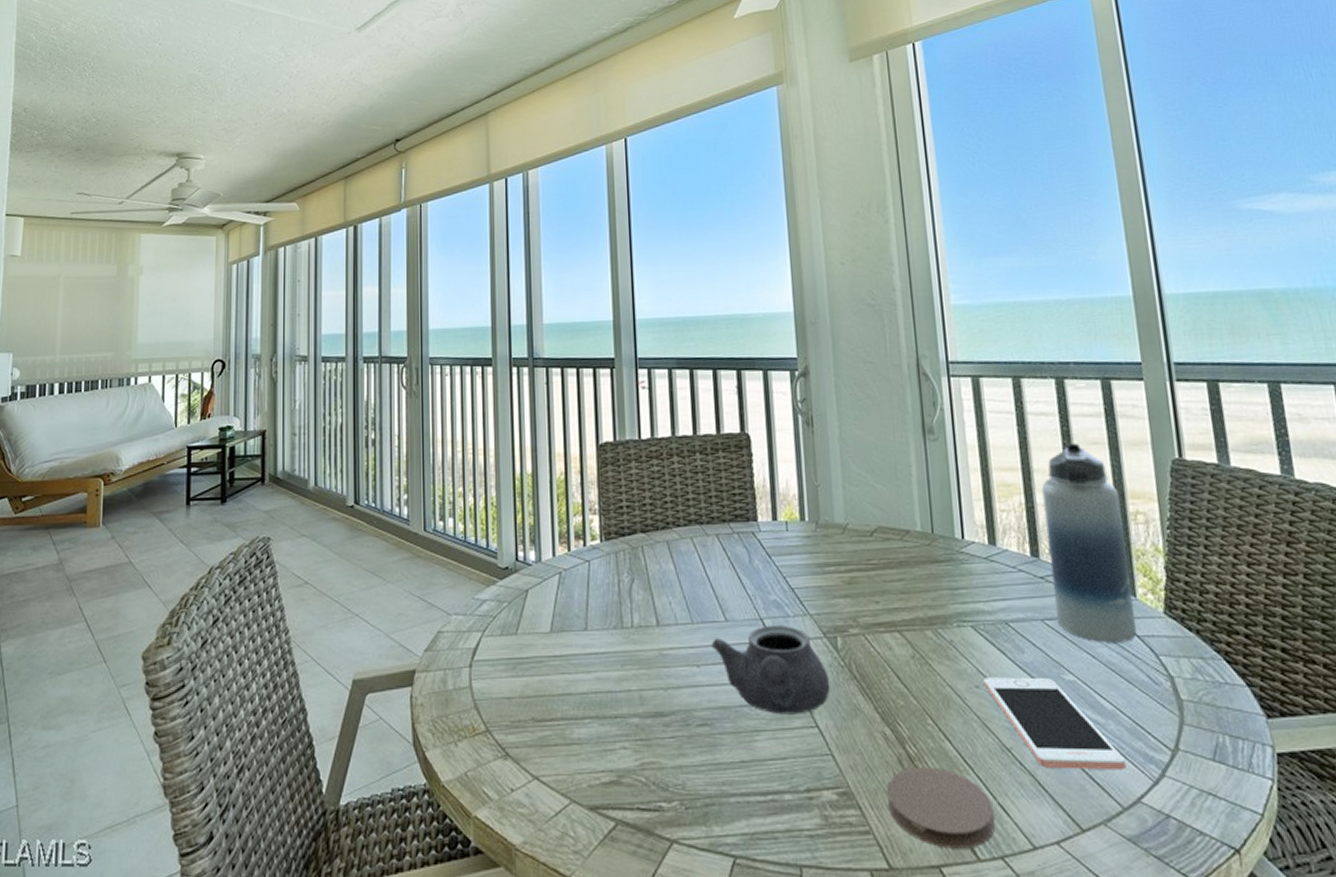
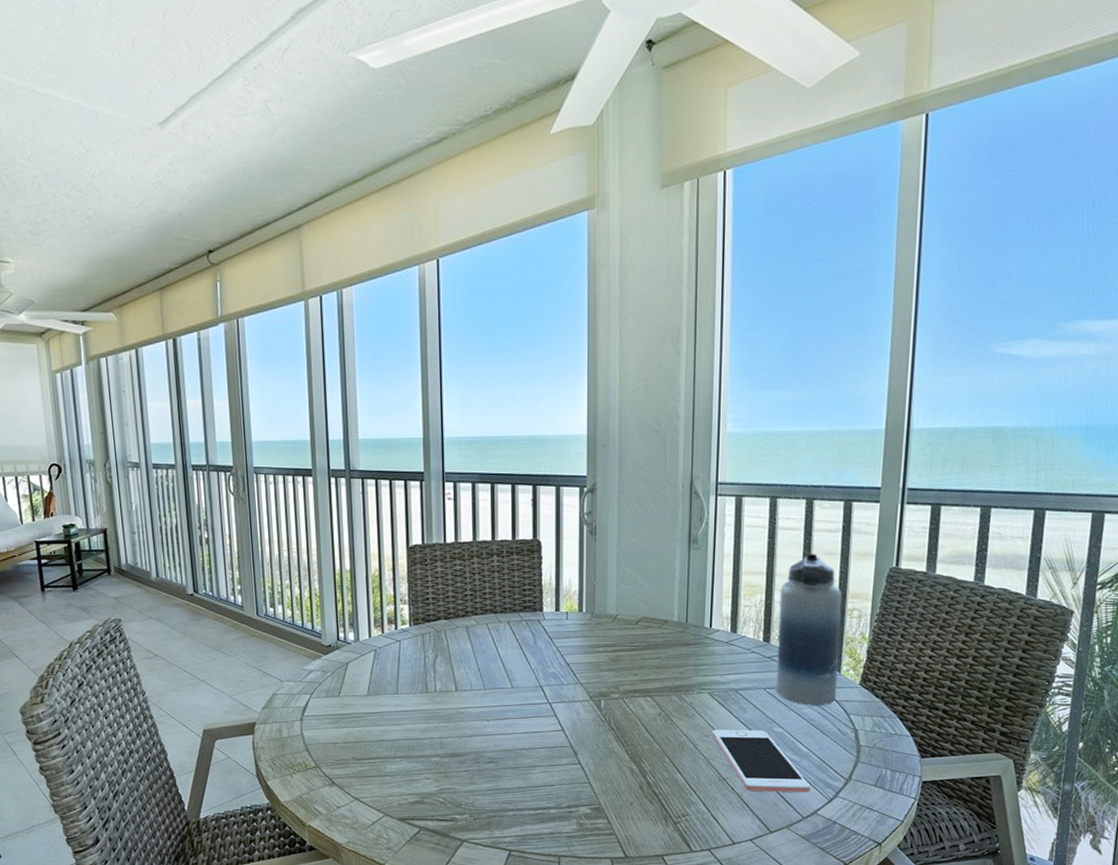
teapot: present [711,624,831,715] -> none [499,690,592,755]
coaster: present [886,767,995,849] -> none [628,791,708,844]

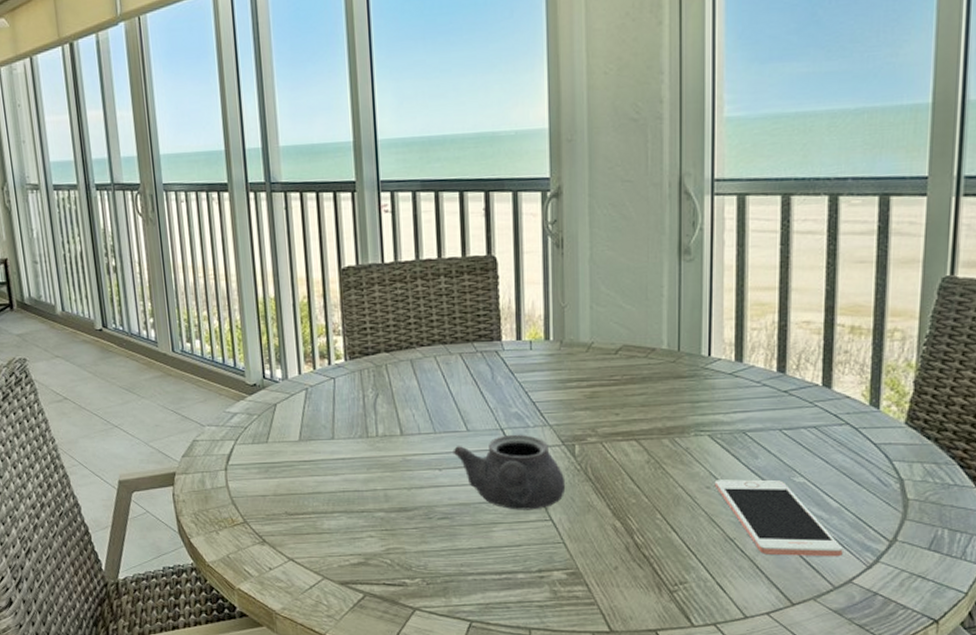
teapot: none [499,690,592,755] -> present [453,434,566,510]
water bottle: present [776,553,842,705] -> none [795,261,878,450]

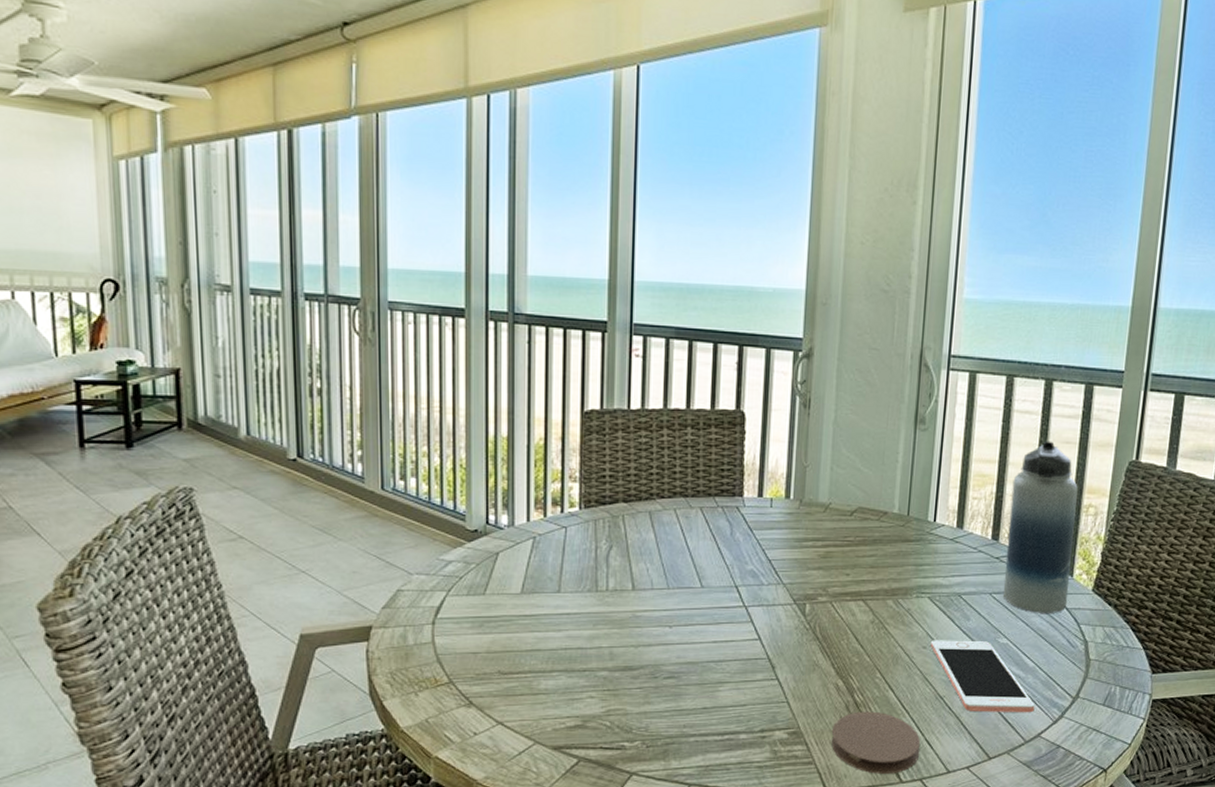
teapot: present [453,434,566,510] -> none [685,592,794,669]
coaster: none [612,553,712,617] -> present [830,711,920,774]
water bottle: none [795,261,878,450] -> present [1003,441,1078,613]

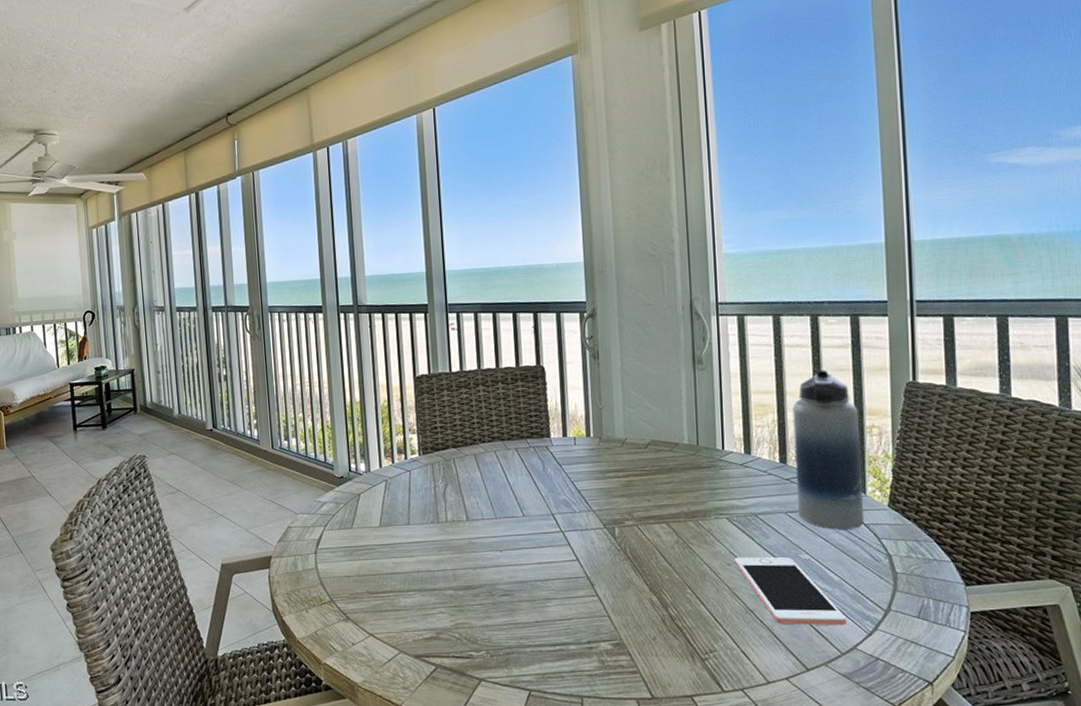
coaster: present [830,711,920,774] -> none [651,624,738,683]

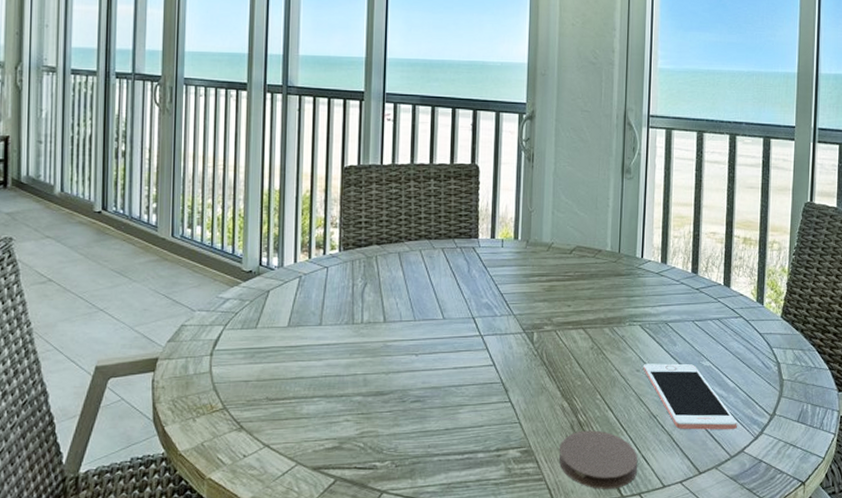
coaster: none [651,624,738,683] -> present [558,430,638,489]
water bottle: present [792,370,865,530] -> none [704,186,763,338]

